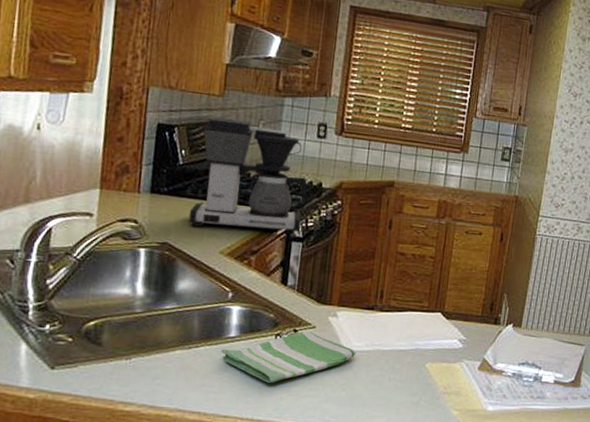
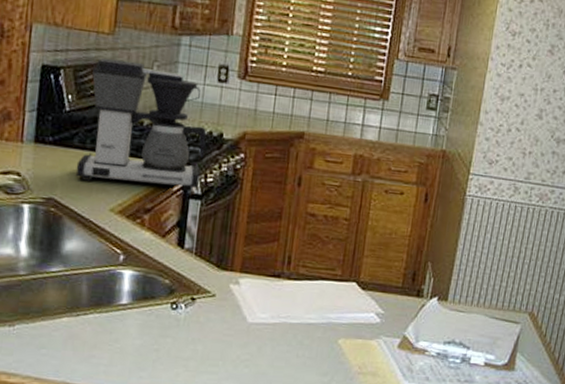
dish towel: present [221,331,357,383] -> none [111,299,261,357]

